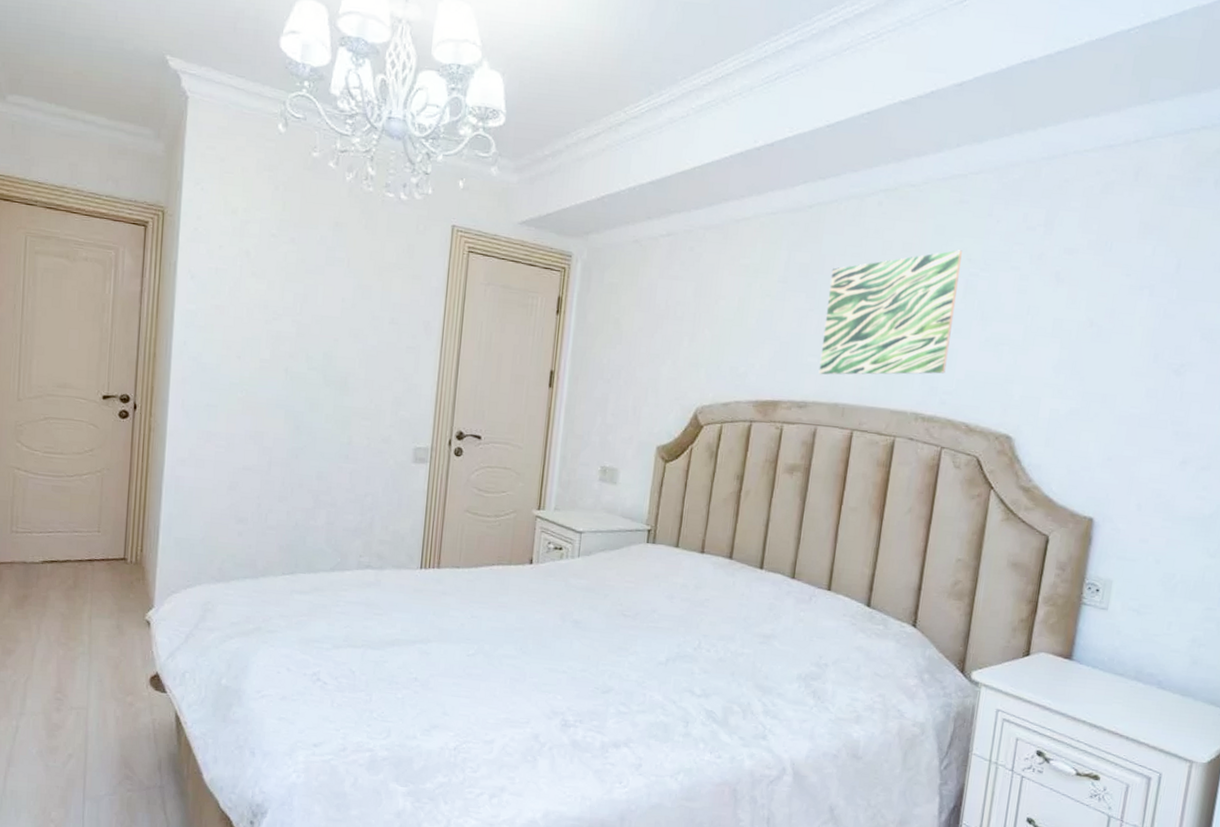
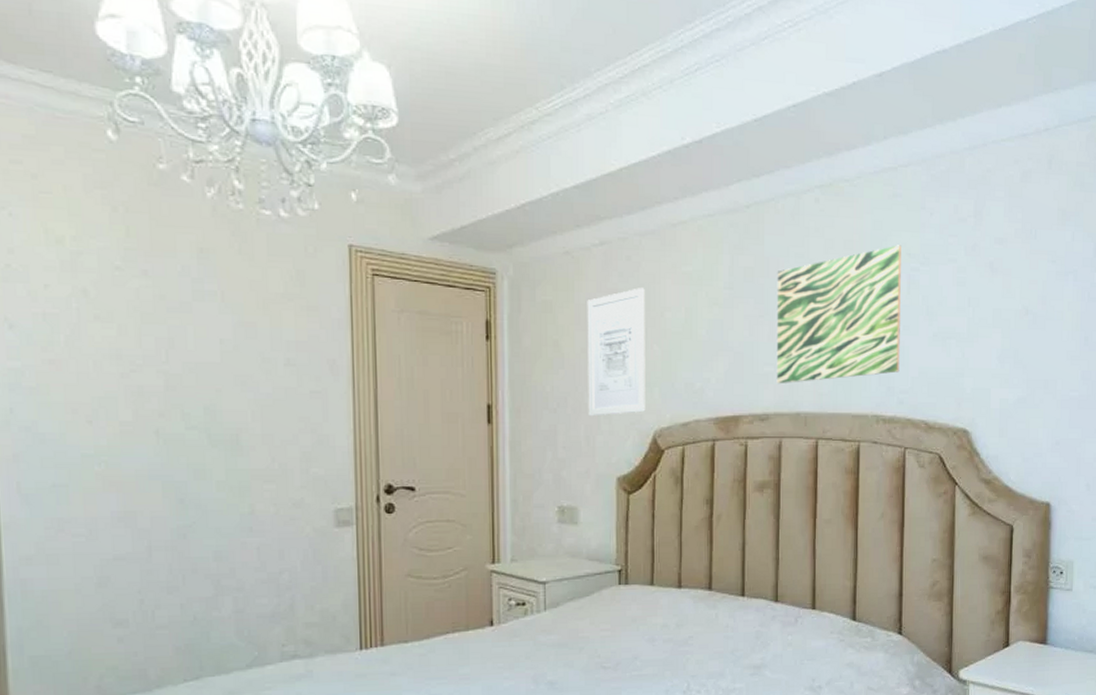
wall art: none [638,276,703,390] -> present [587,288,646,417]

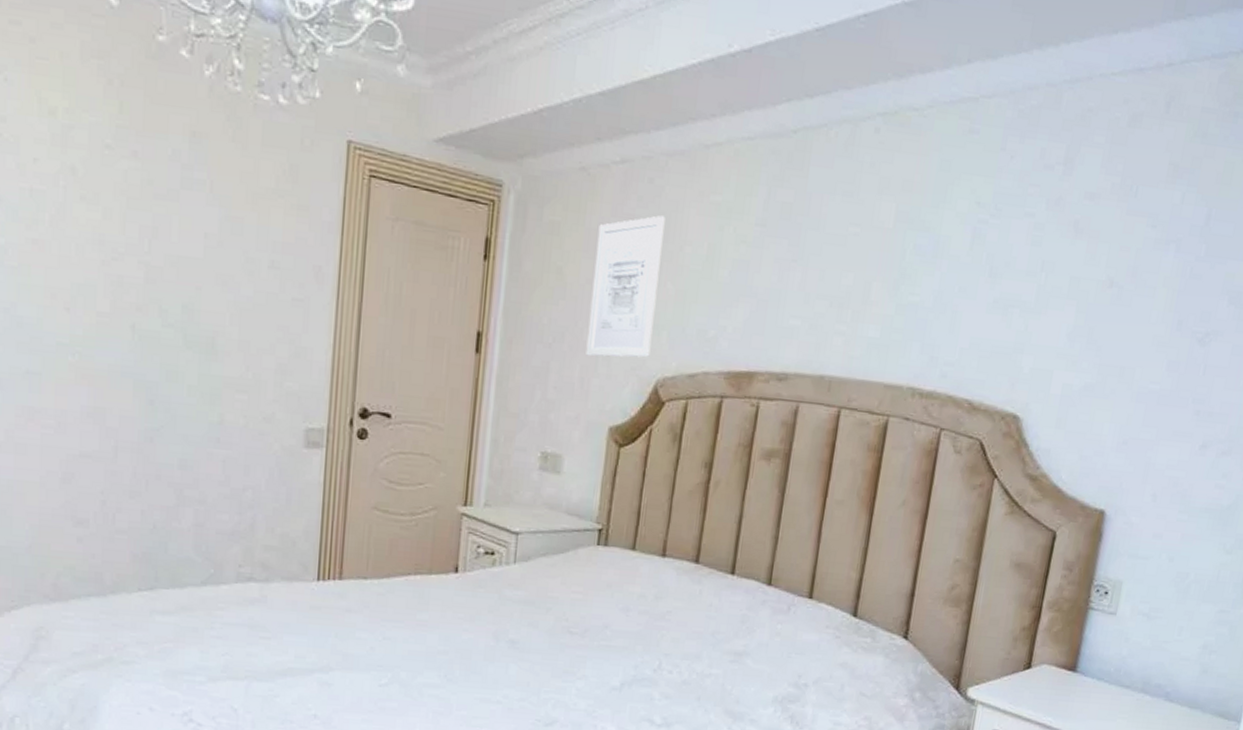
wall art: present [776,245,901,384] -> none [801,190,971,341]

